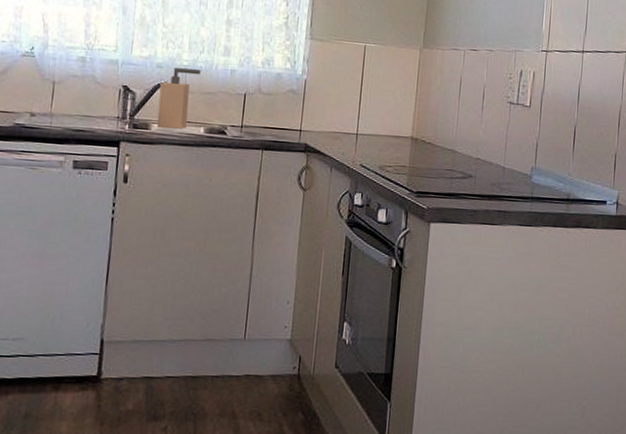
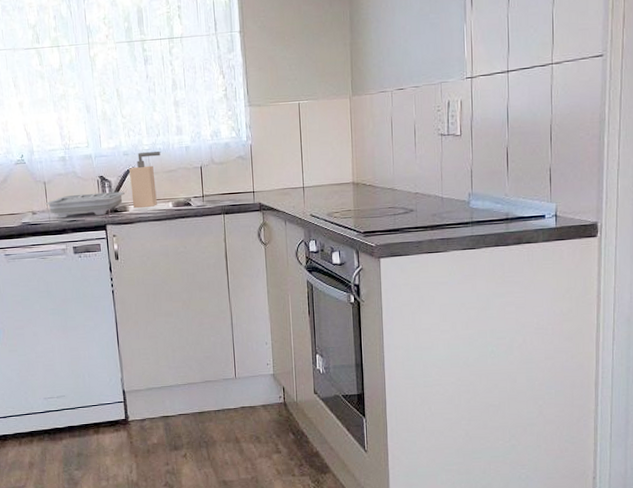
dish rack: none [49,101,151,129] -> present [45,191,126,219]

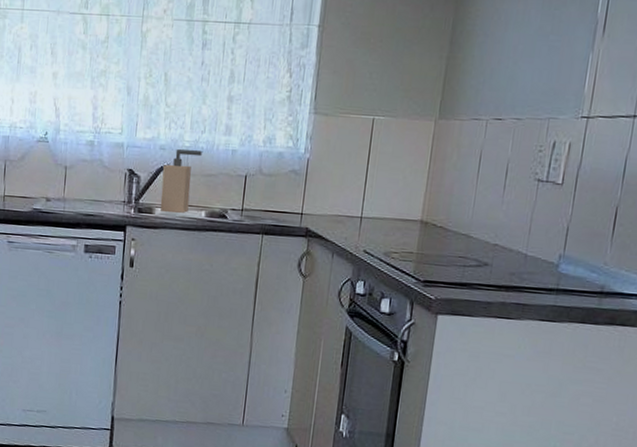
dish rack: present [45,191,126,219] -> none [62,185,155,214]

